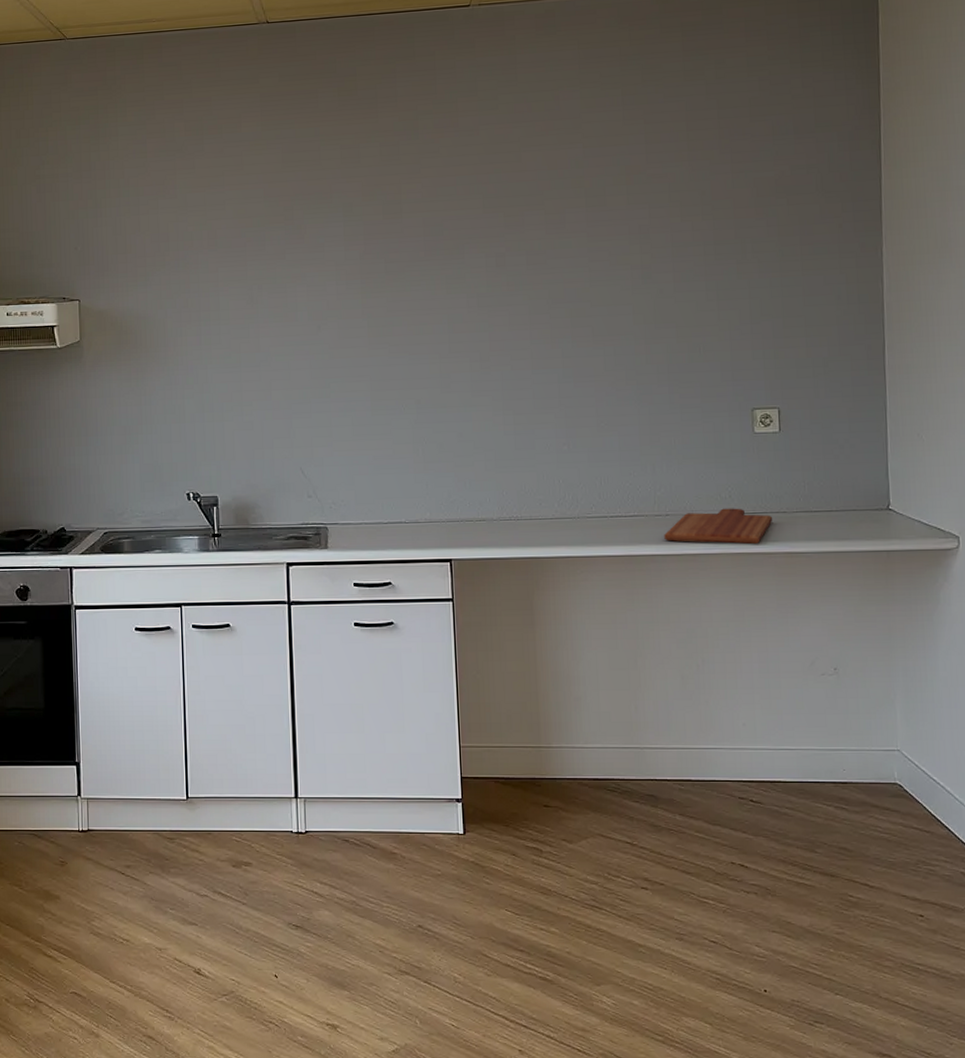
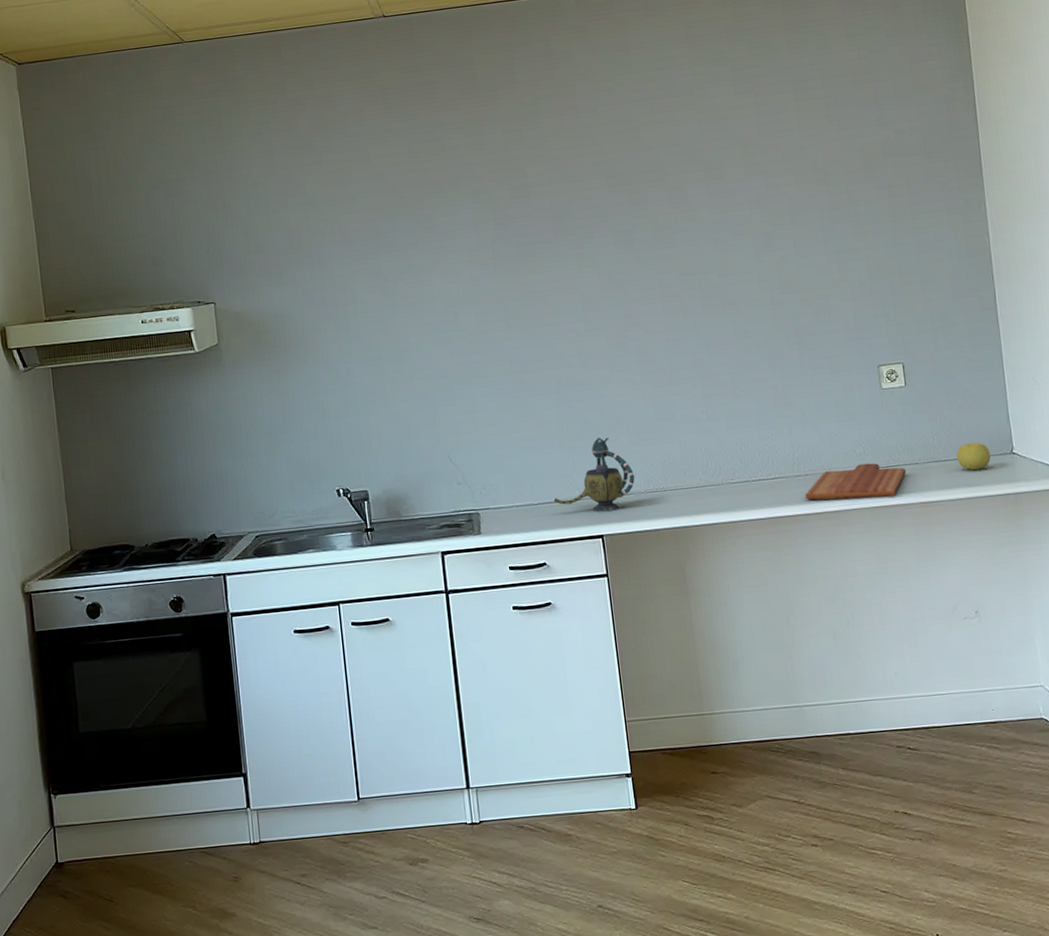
teapot: none [403,461,489,537] -> present [553,437,635,513]
fruit: none [828,494,865,524] -> present [957,441,991,471]

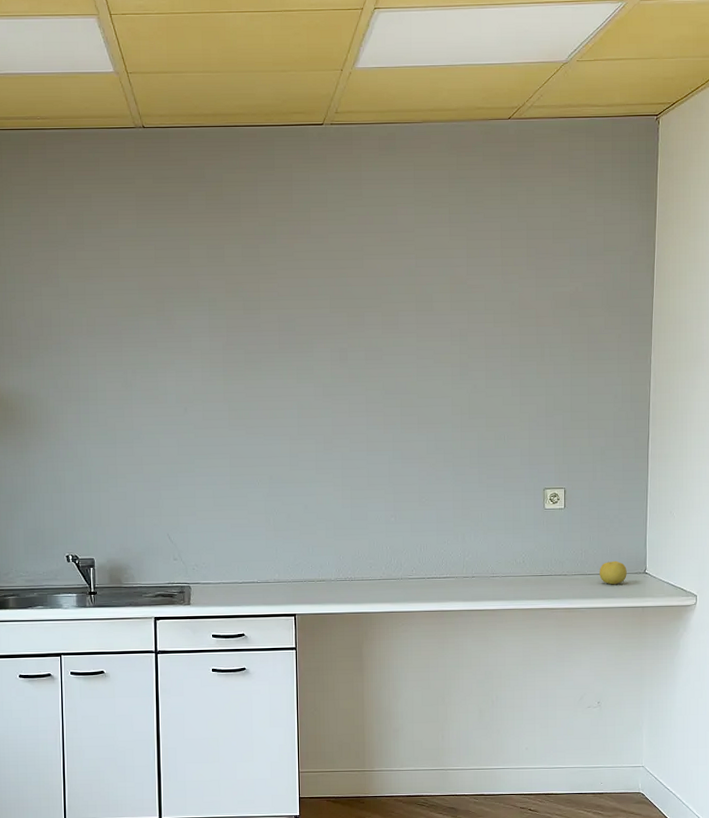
teapot: present [553,437,635,513] -> none [256,530,328,595]
cutting board: present [805,463,907,501] -> none [470,571,556,602]

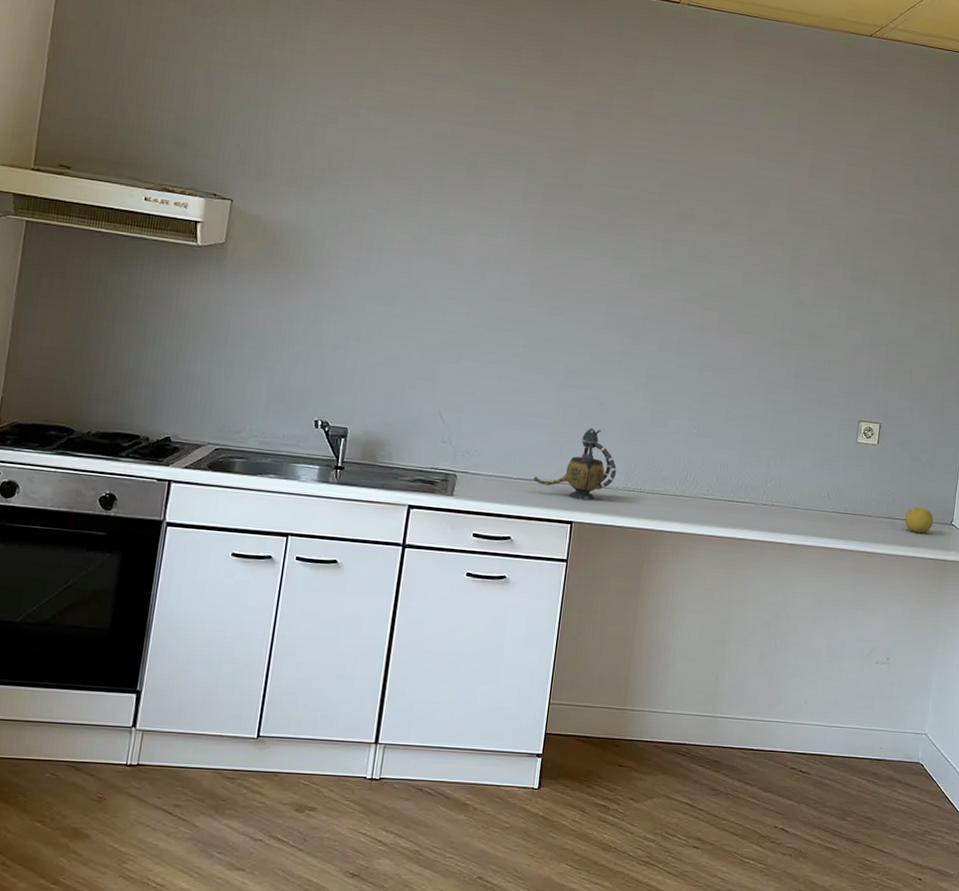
teapot: none [256,530,328,595] -> present [533,428,617,502]

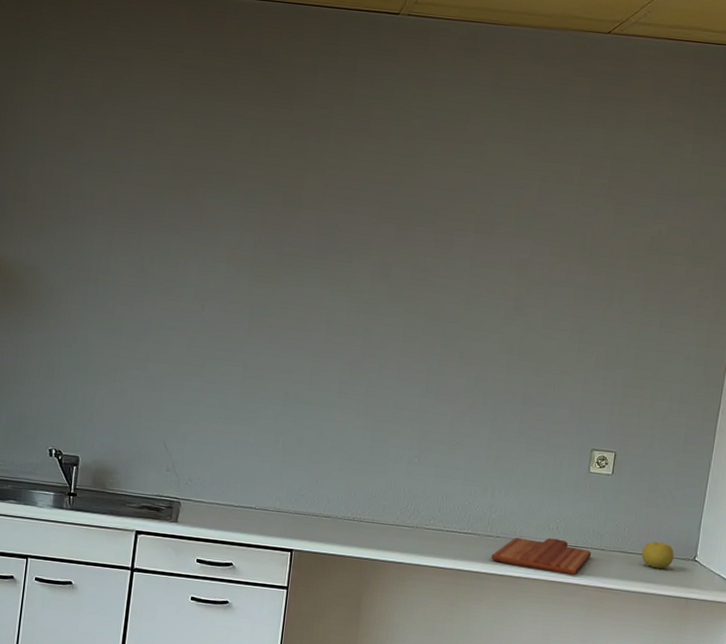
teapot: present [533,428,617,502] -> none [253,457,337,530]
cutting board: none [767,506,860,542] -> present [491,537,592,576]

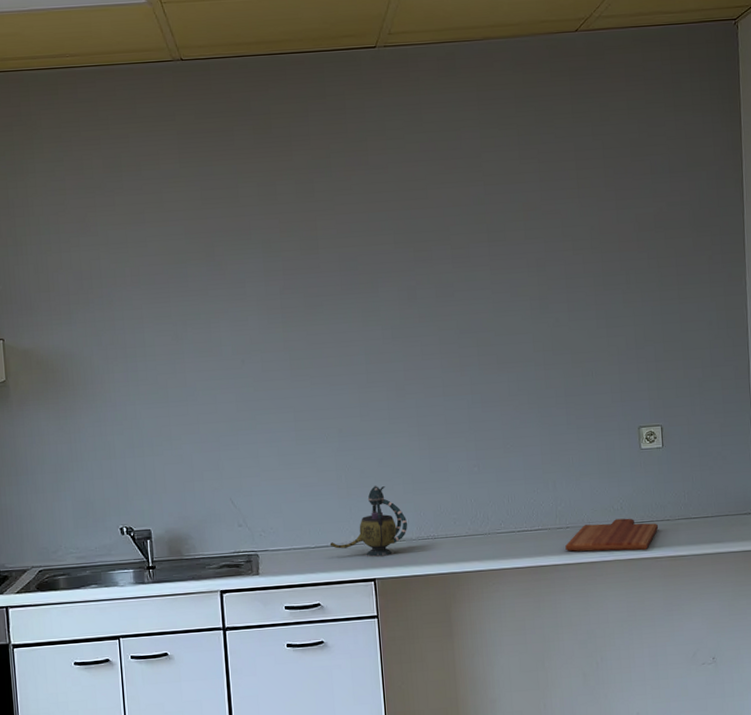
teapot: none [253,457,337,530] -> present [330,486,408,558]
fruit: present [642,541,674,569] -> none [705,501,736,528]

